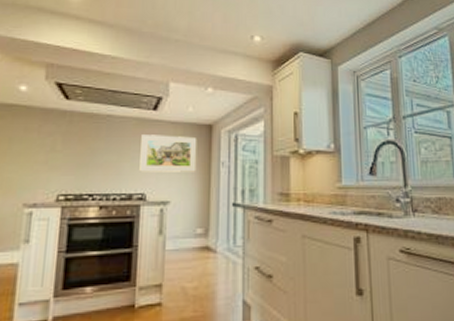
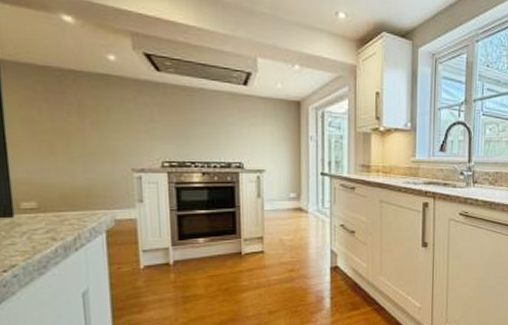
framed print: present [139,135,197,172] -> none [234,108,288,145]

